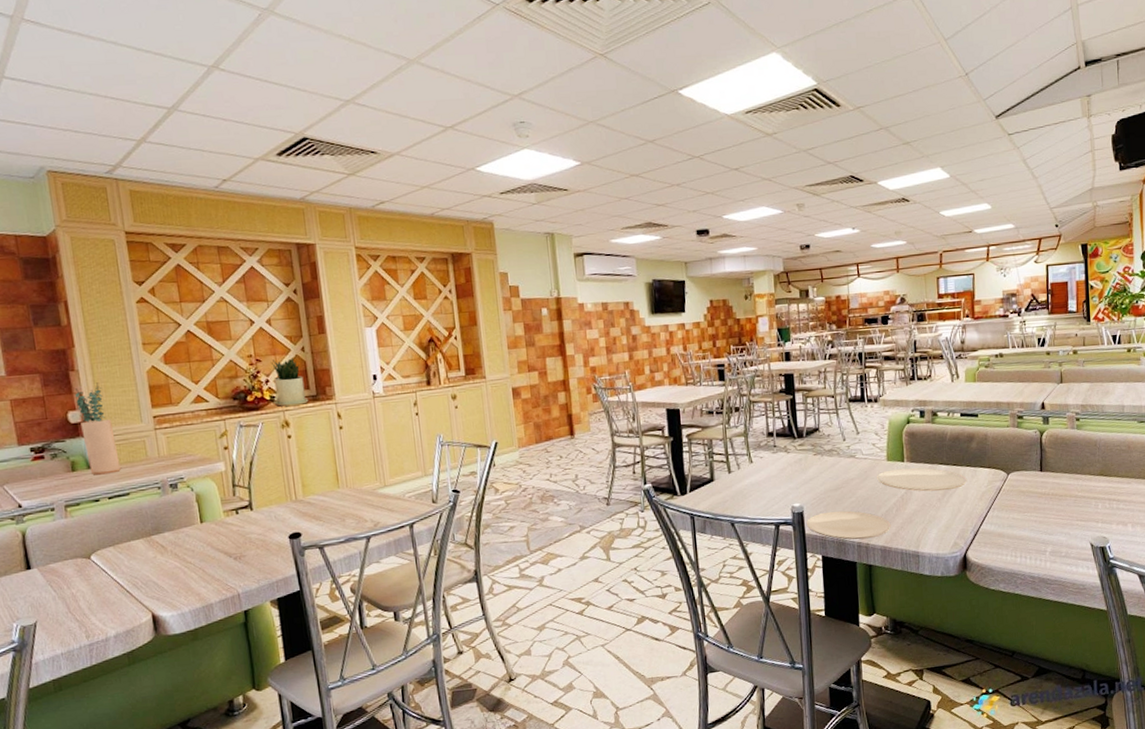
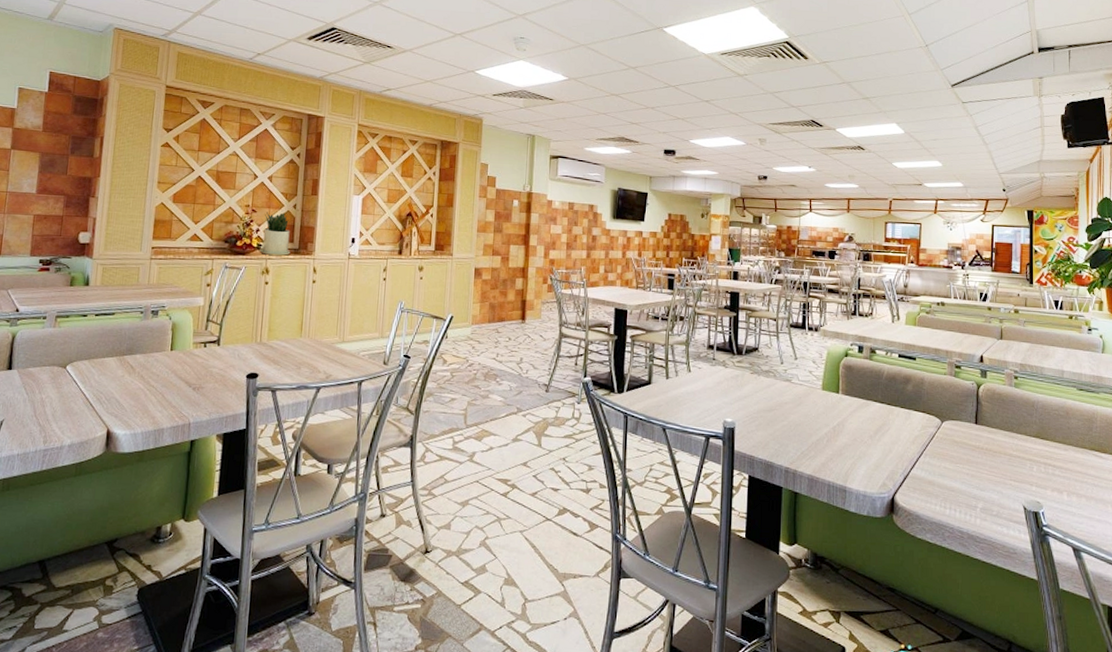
vase: present [74,382,121,476] -> none [86,210,115,293]
plate: present [806,510,891,540] -> none [736,431,820,466]
plate: present [877,467,967,492] -> none [811,399,900,429]

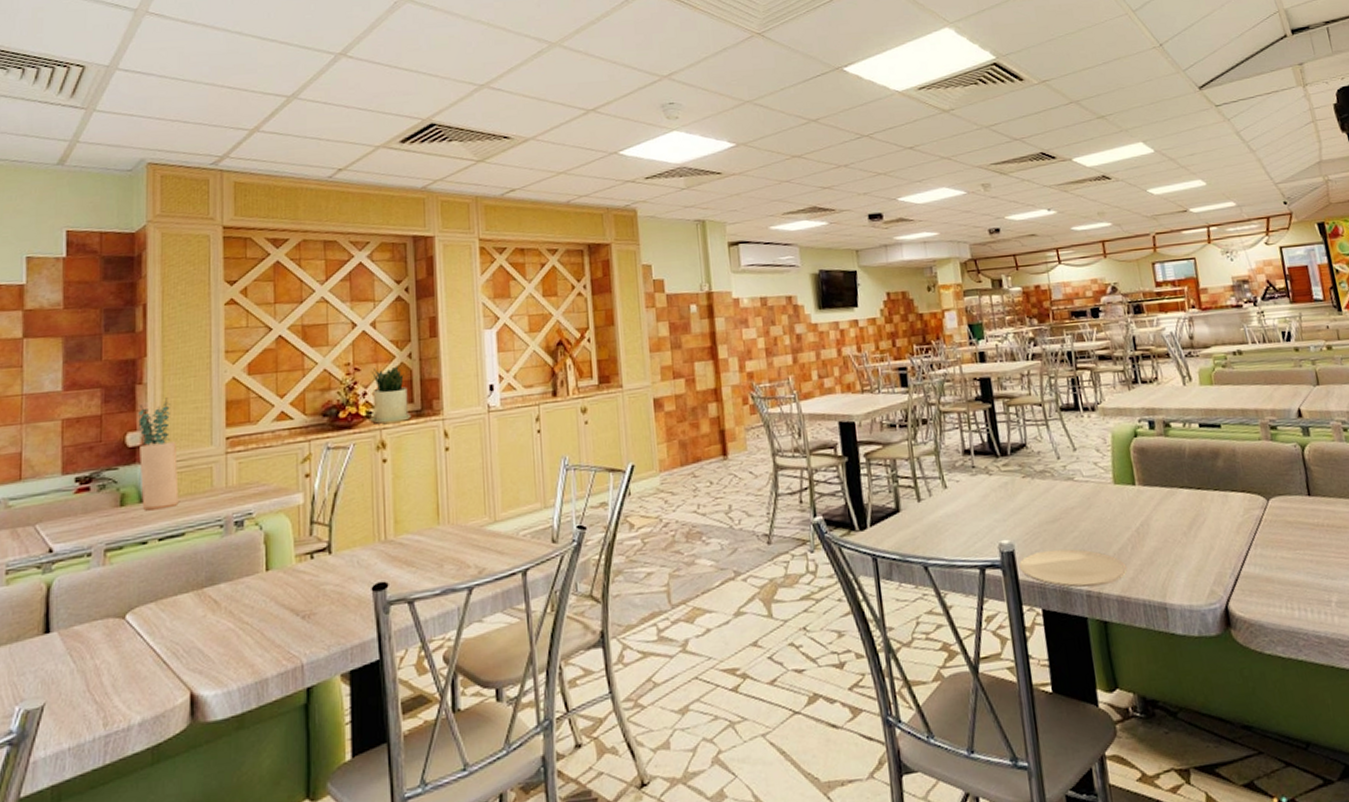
vase: none [86,210,115,293] -> present [138,397,179,511]
plate: none [736,431,820,466] -> present [1018,549,1128,588]

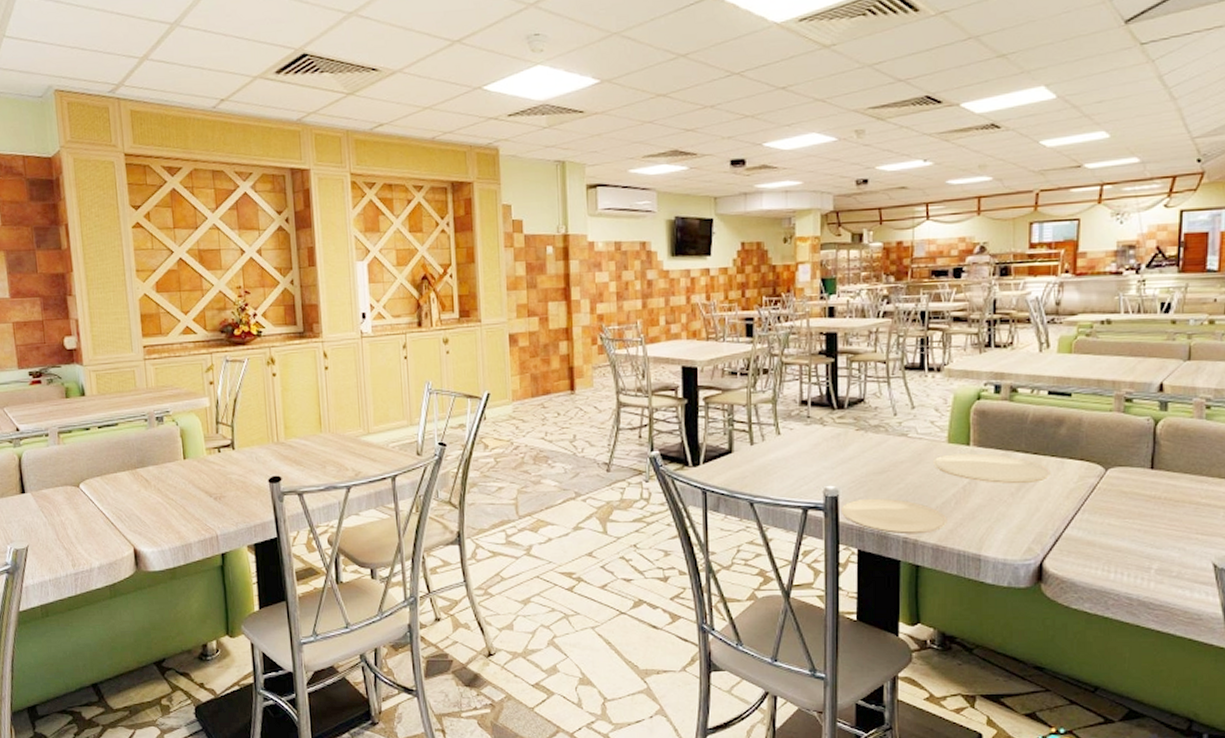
vase: present [138,397,179,511] -> none [71,308,111,403]
planter: present [370,366,412,425] -> none [260,291,296,343]
plate: none [1103,492,1217,523] -> present [933,453,1051,484]

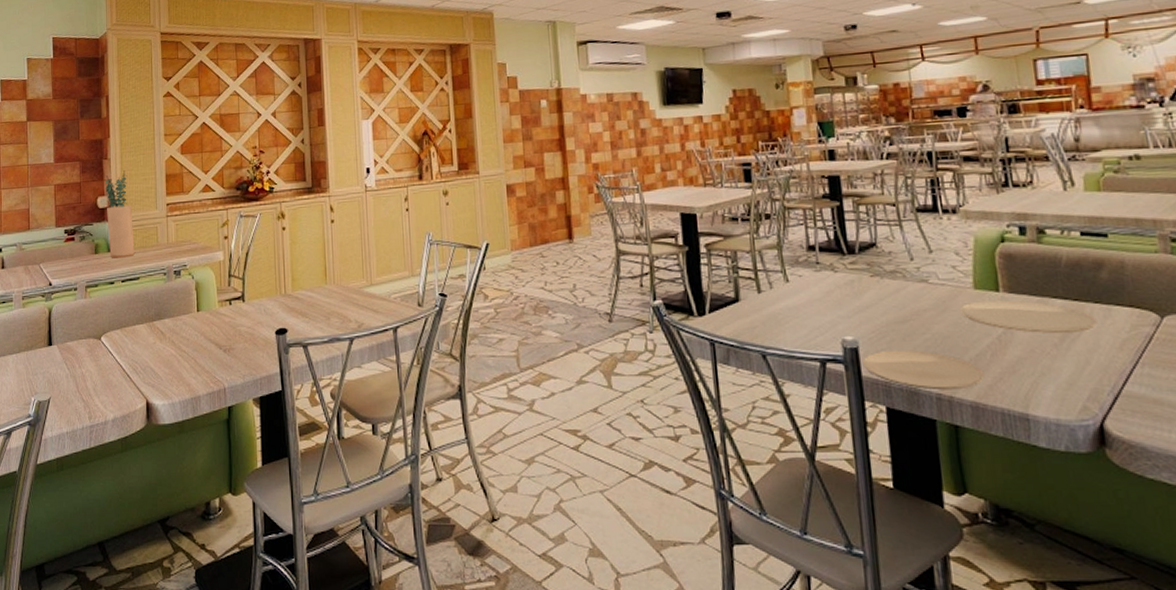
vase: none [71,308,111,403] -> present [105,170,135,259]

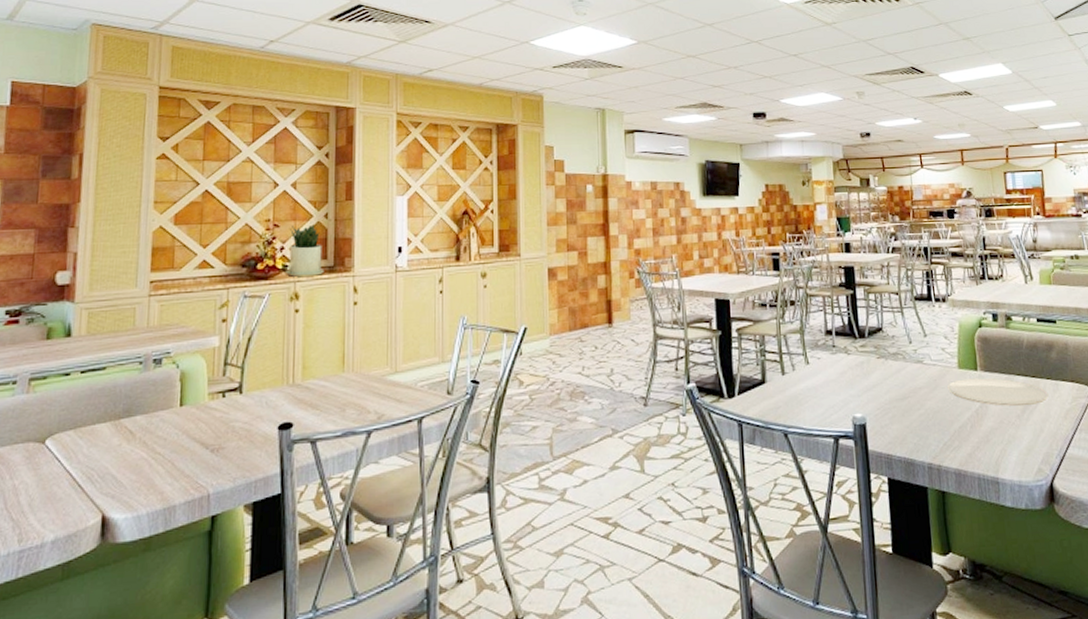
vase: present [105,170,135,259] -> none [67,241,104,345]
planter: none [272,149,304,199] -> present [286,224,325,278]
plate: present [862,349,985,390] -> none [869,424,966,460]

